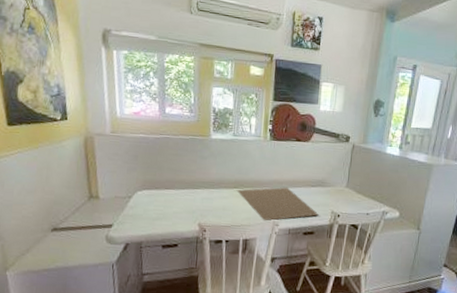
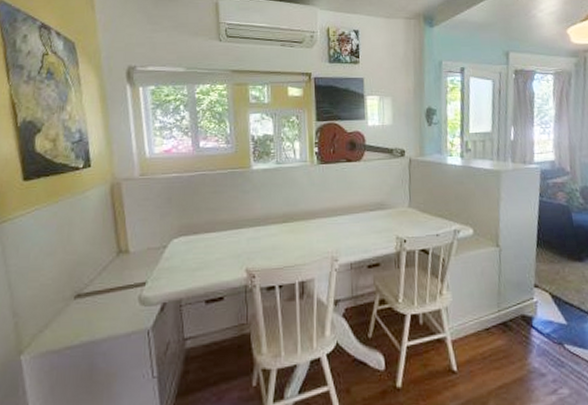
place mat: present [236,187,319,221] -> none [285,214,383,258]

